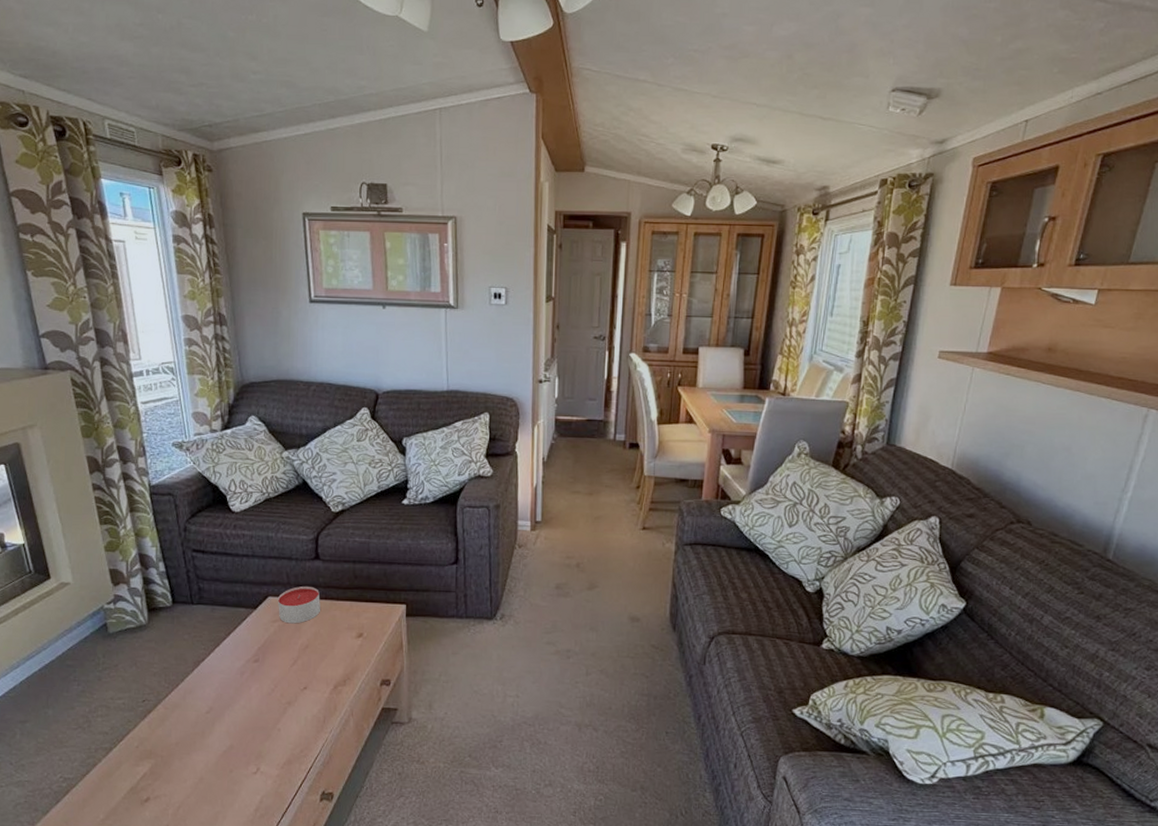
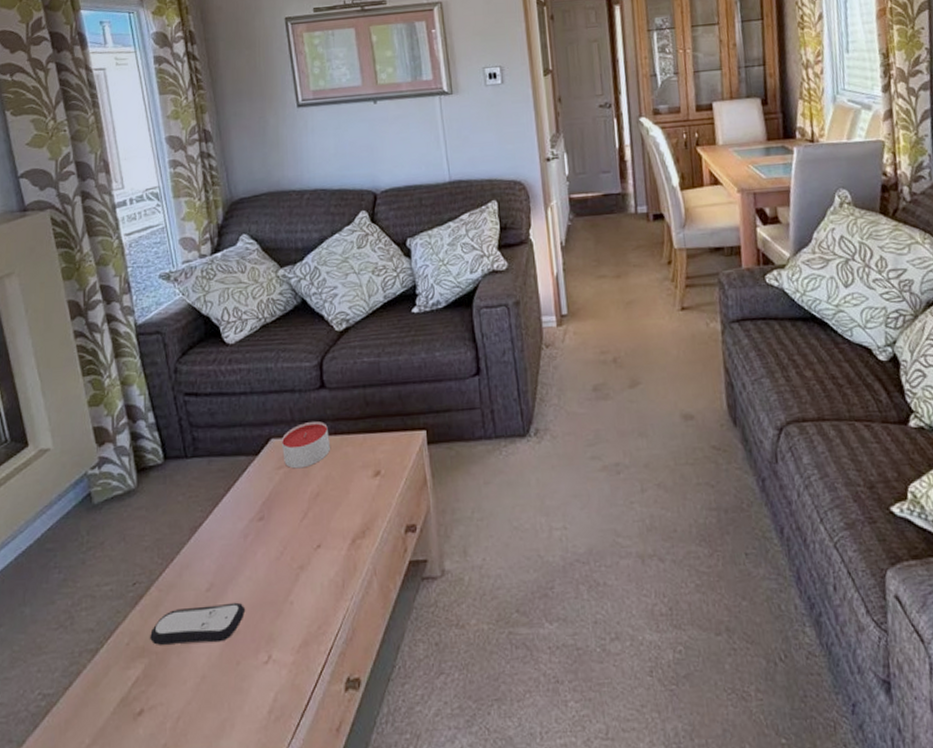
remote control: none [157,724,240,754] -> present [150,602,246,645]

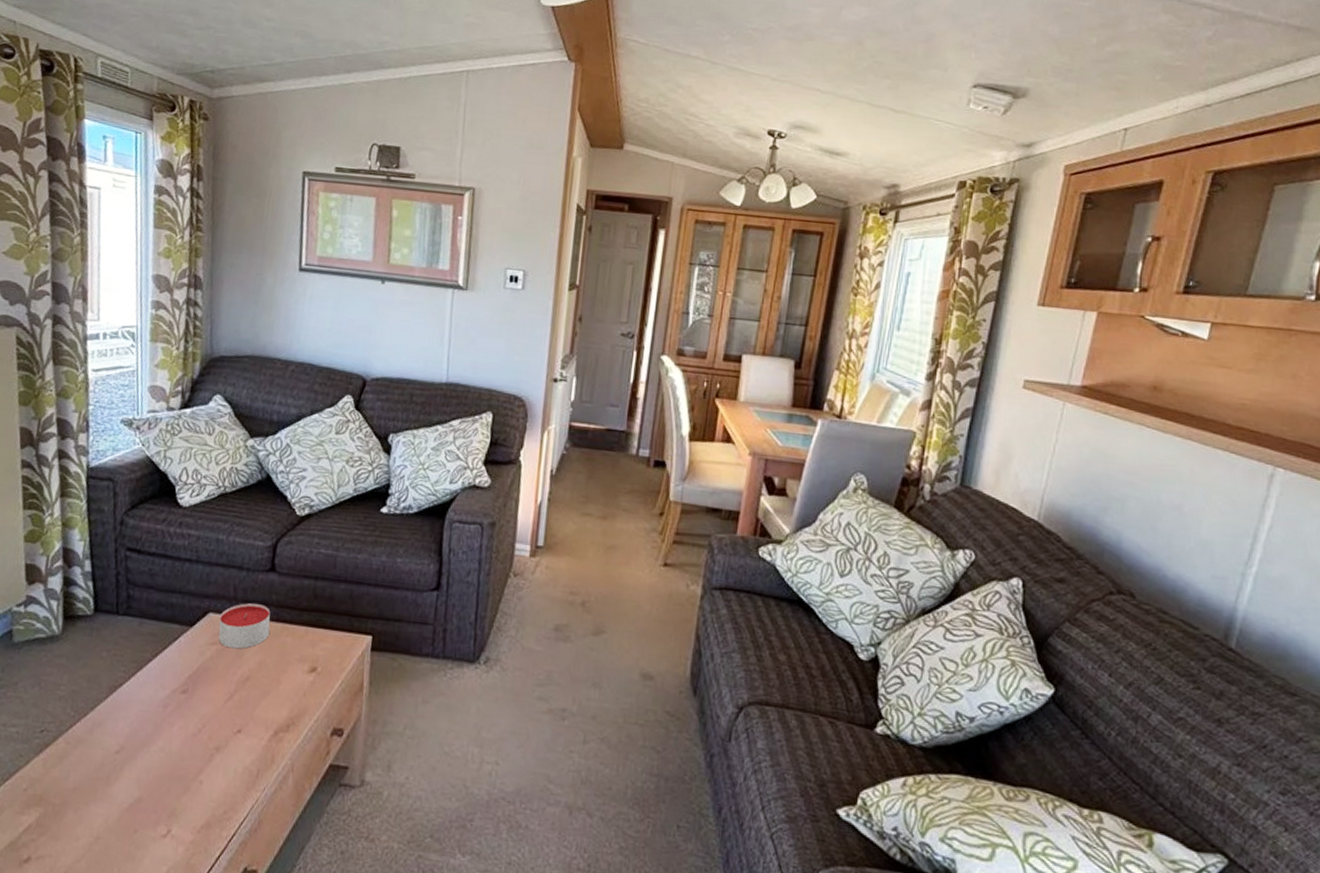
remote control: present [150,602,246,645] -> none [49,765,153,807]

